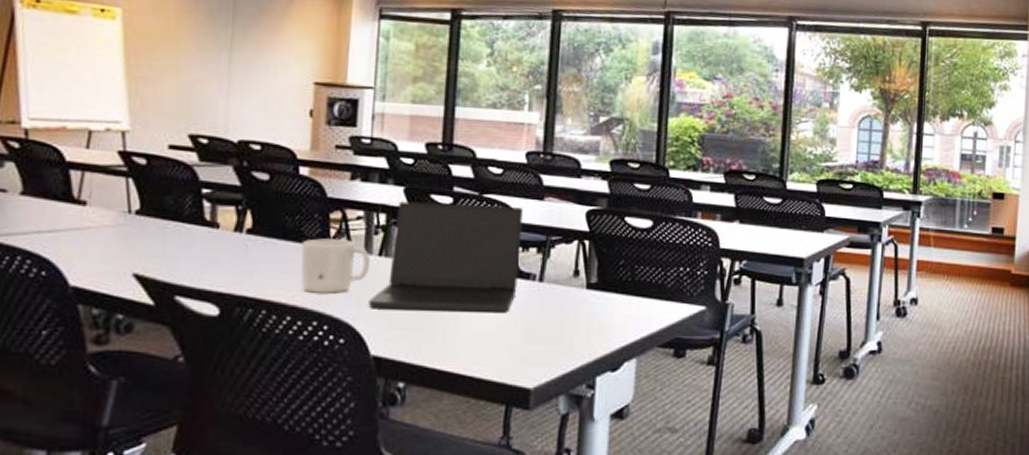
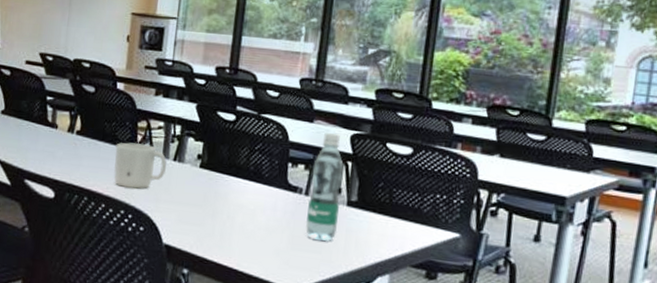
laptop: present [368,201,523,312] -> none [163,116,295,219]
bottle: none [541,211,581,330] -> present [305,133,345,241]

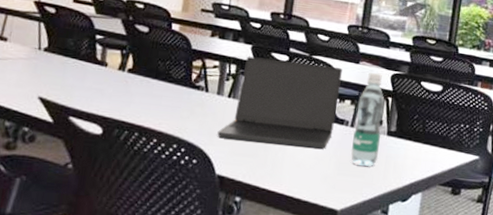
mug: present [113,142,167,189] -> none [166,80,222,124]
laptop: none [163,116,295,219] -> present [217,56,343,149]

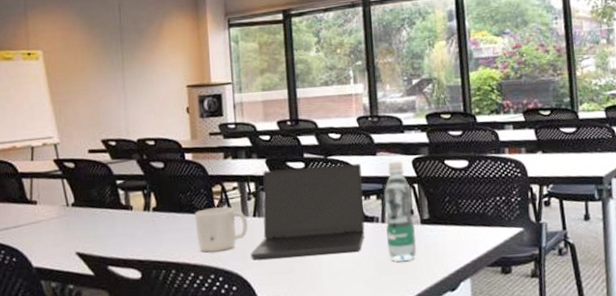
mug: none [166,80,222,124] -> present [194,206,248,253]

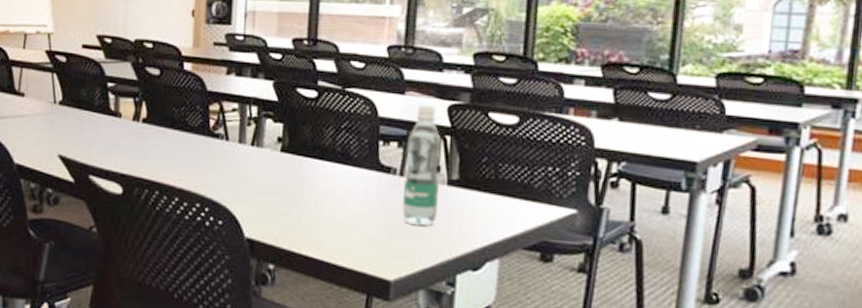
mug: present [194,206,248,253] -> none [185,128,244,180]
laptop: present [250,164,365,259] -> none [242,94,384,205]

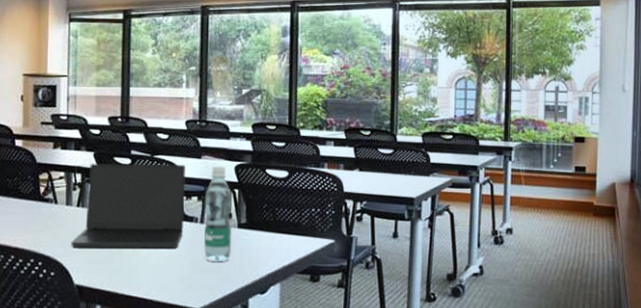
laptop: none [242,94,384,205] -> present [71,163,185,248]

